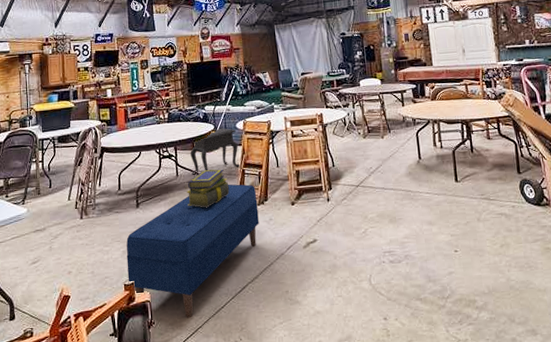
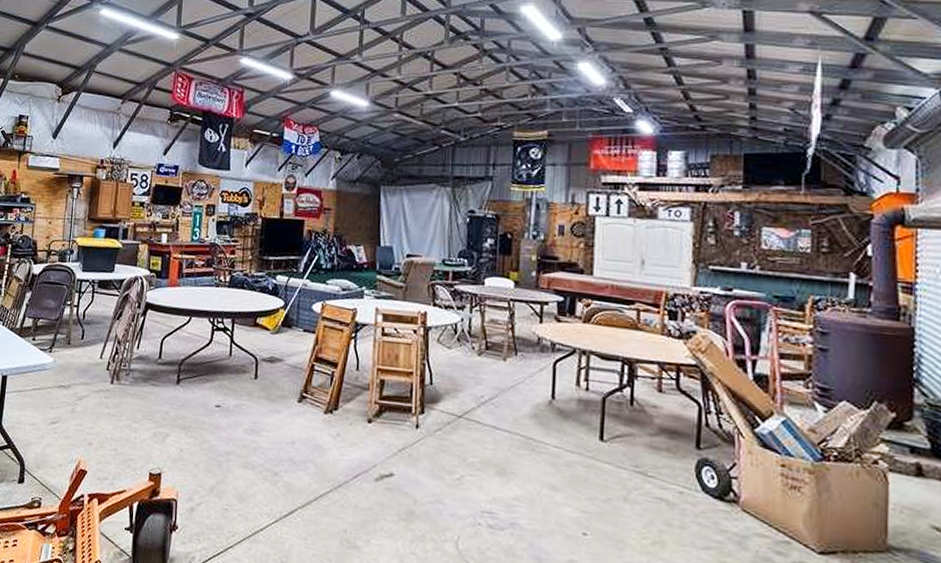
bench: present [126,184,259,319] -> none [154,378,325,533]
stack of books: present [186,169,230,208] -> none [237,355,292,403]
side table: present [190,127,240,175] -> none [248,306,311,361]

